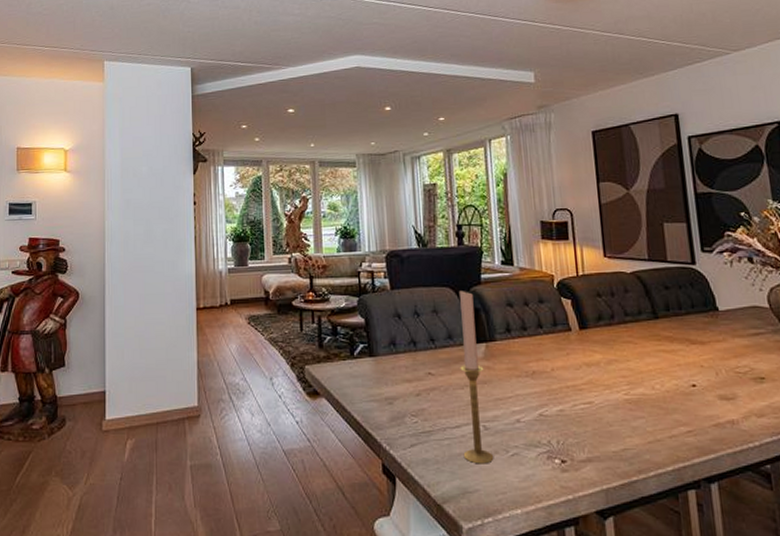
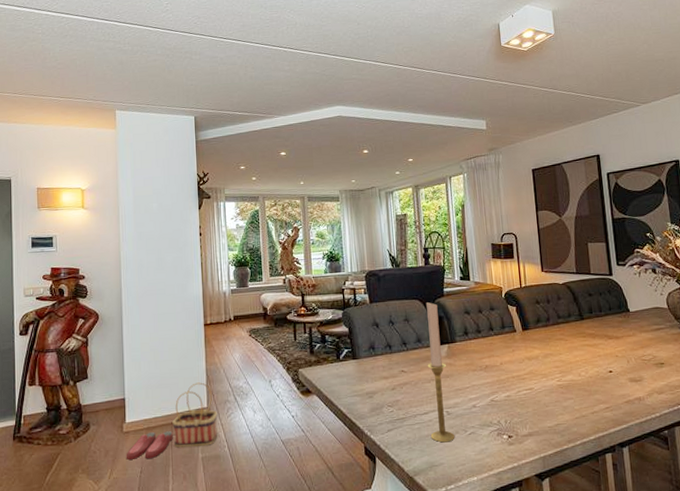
slippers: none [104,432,158,464] -> present [126,431,173,460]
basket: none [158,376,210,452] -> present [172,382,218,448]

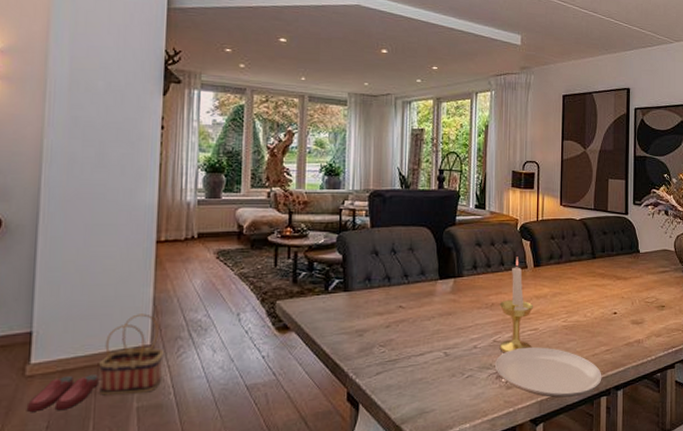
candlestick: present [425,301,455,443] -> none [424,229,451,387]
candlestick: none [493,322,529,412] -> present [499,257,534,353]
plate: none [494,405,605,454] -> present [494,346,602,398]

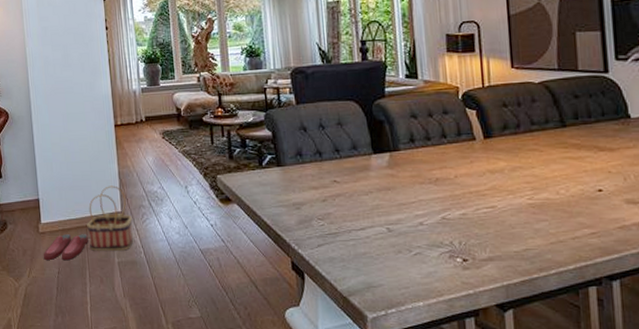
plate: present [494,346,602,398] -> none [445,225,588,284]
candlestick: present [499,257,534,353] -> none [445,128,490,232]

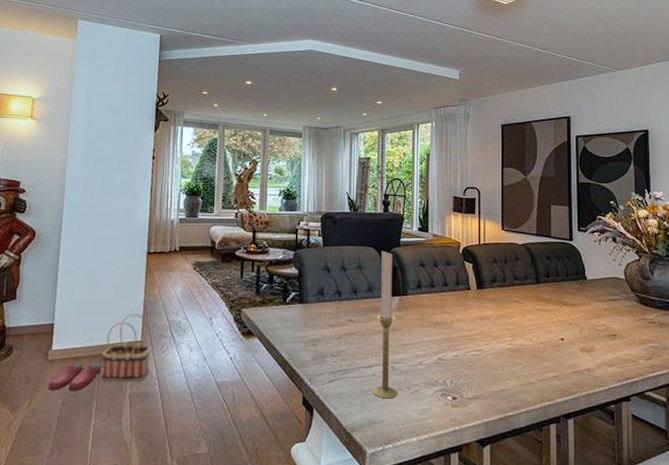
candlestick: none [362,102,398,262] -> present [372,250,398,399]

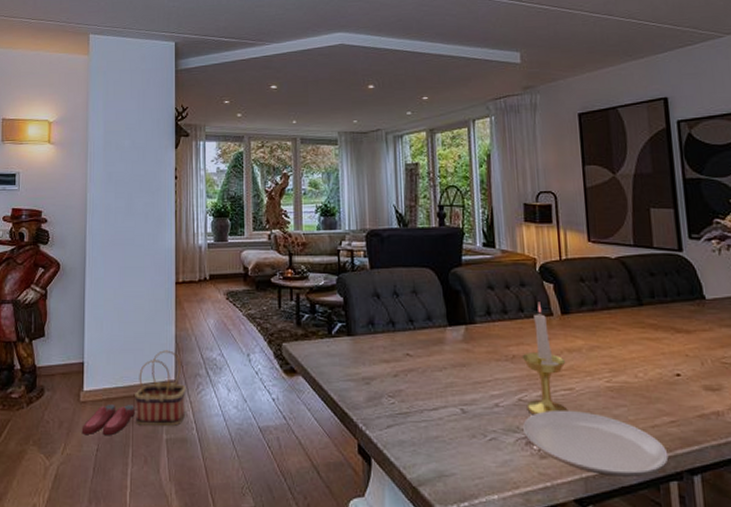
candlestick: present [372,250,398,399] -> none [438,271,472,448]
plate: none [440,367,551,421] -> present [522,409,669,477]
candlestick: none [443,278,478,372] -> present [522,302,568,415]

